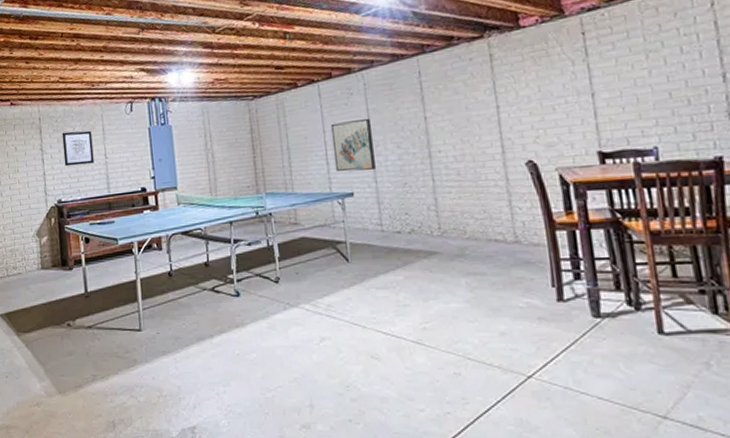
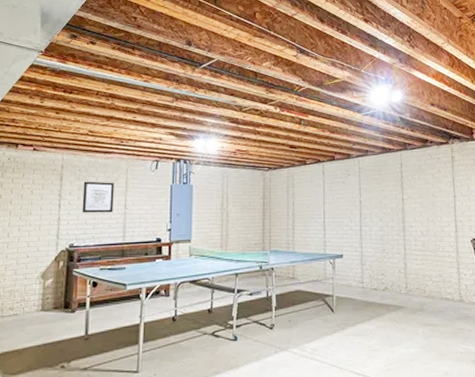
wall art: present [330,119,376,172] -> none [329,196,362,238]

